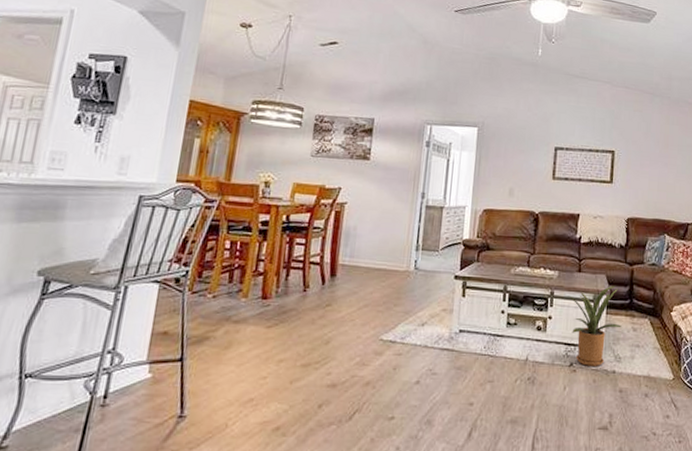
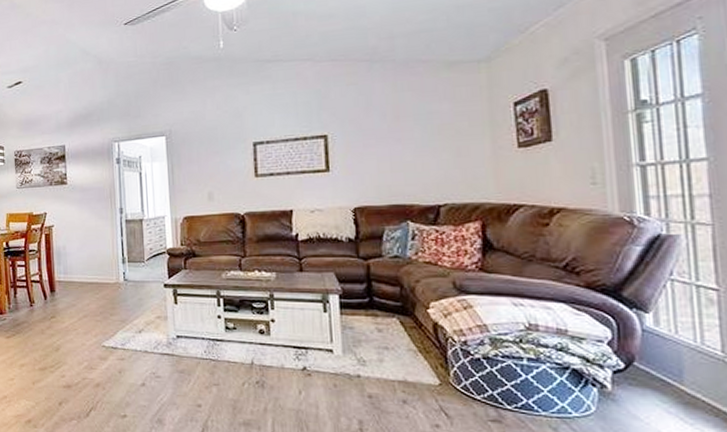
house plant: present [559,286,623,366] -> none [280,284,364,370]

